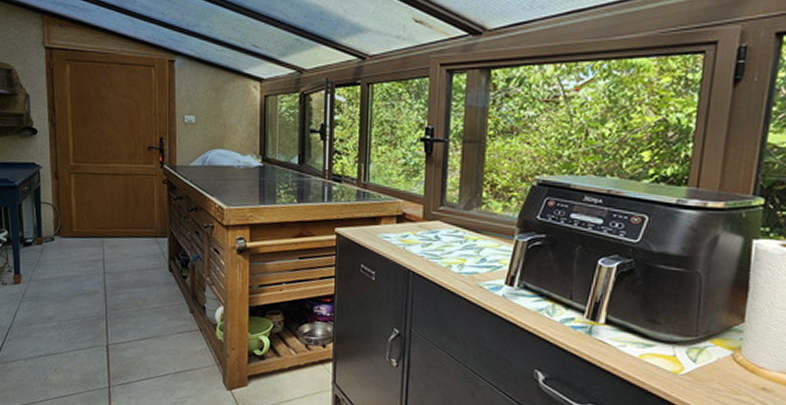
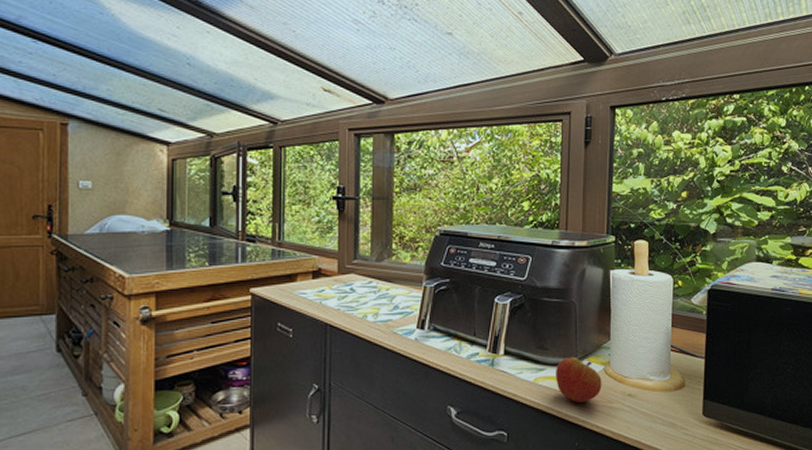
apple: none [667,335,728,389] -> present [556,356,602,402]

